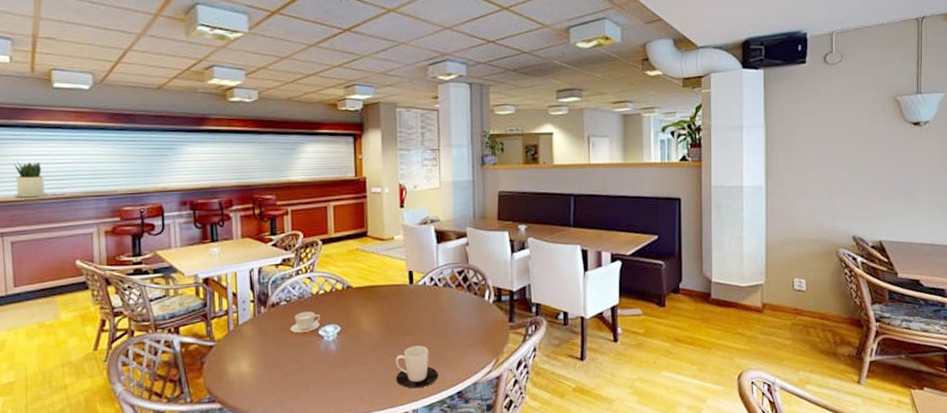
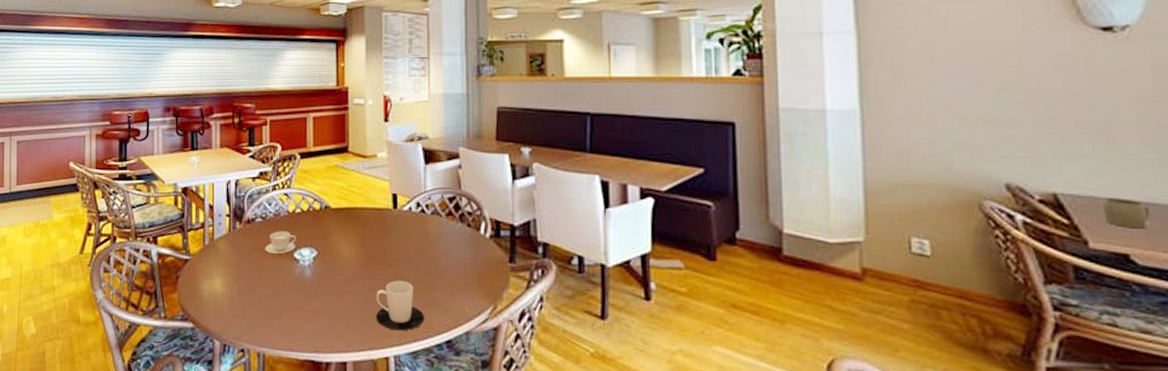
planter: present [13,162,48,198] -> none [22,66,50,100]
mug: none [907,242,932,262] -> present [1103,198,1150,229]

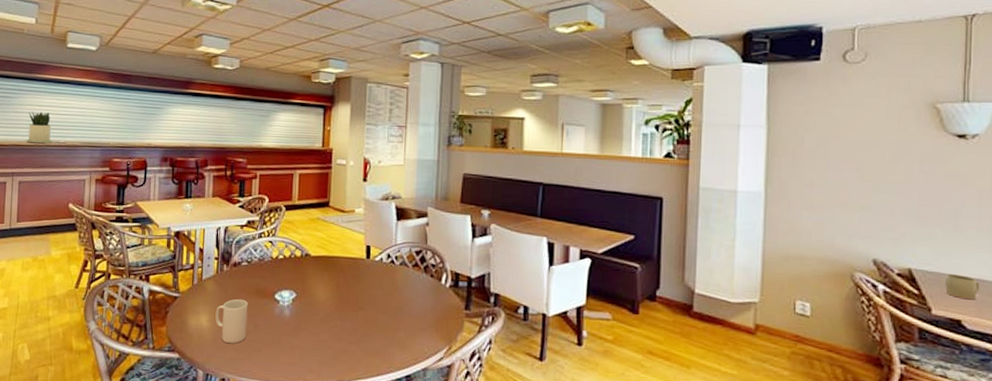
planter: none [22,66,50,100] -> present [25,112,53,144]
cup: none [230,259,265,310] -> present [215,298,248,344]
teacup: present [265,231,296,254] -> none [249,274,278,295]
cup: present [376,280,424,331] -> none [346,322,388,366]

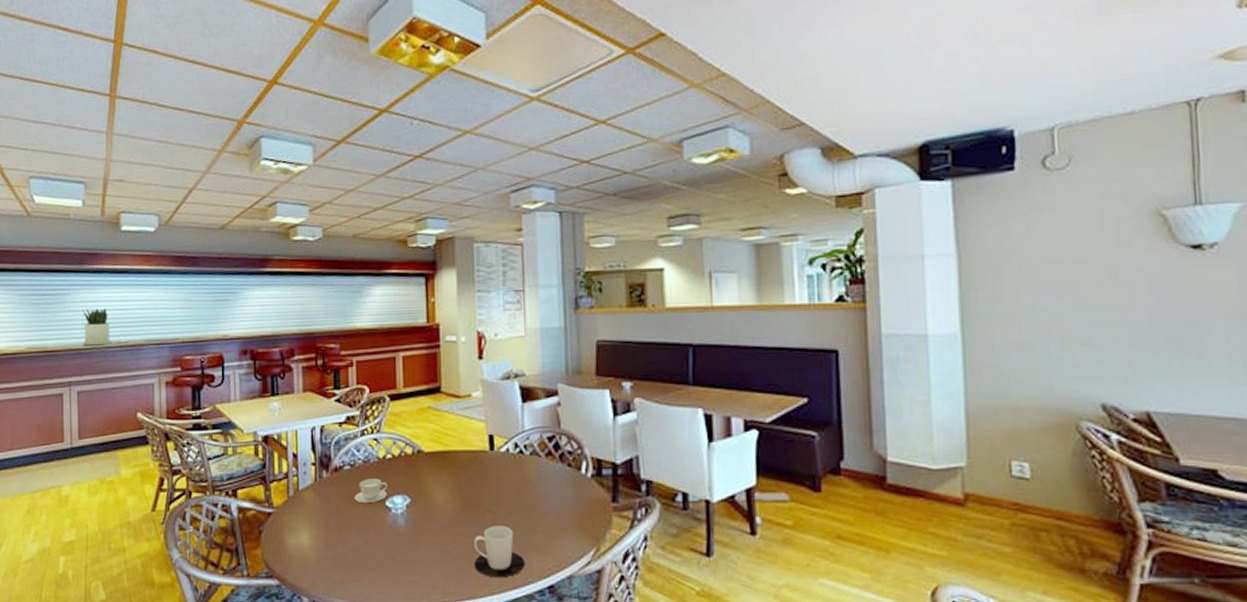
cup: present [215,298,248,344] -> none [317,509,356,564]
teacup: none [249,274,278,295] -> present [354,478,388,502]
cup: none [346,322,388,366] -> present [474,526,525,578]
mug: present [945,274,980,300] -> none [1193,414,1237,444]

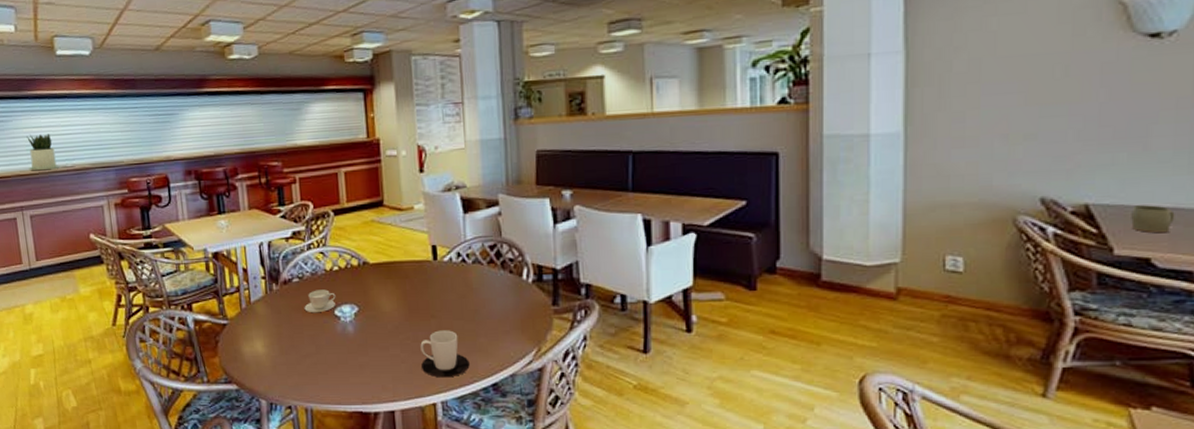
mug: none [1193,414,1237,444] -> present [1131,205,1175,234]

